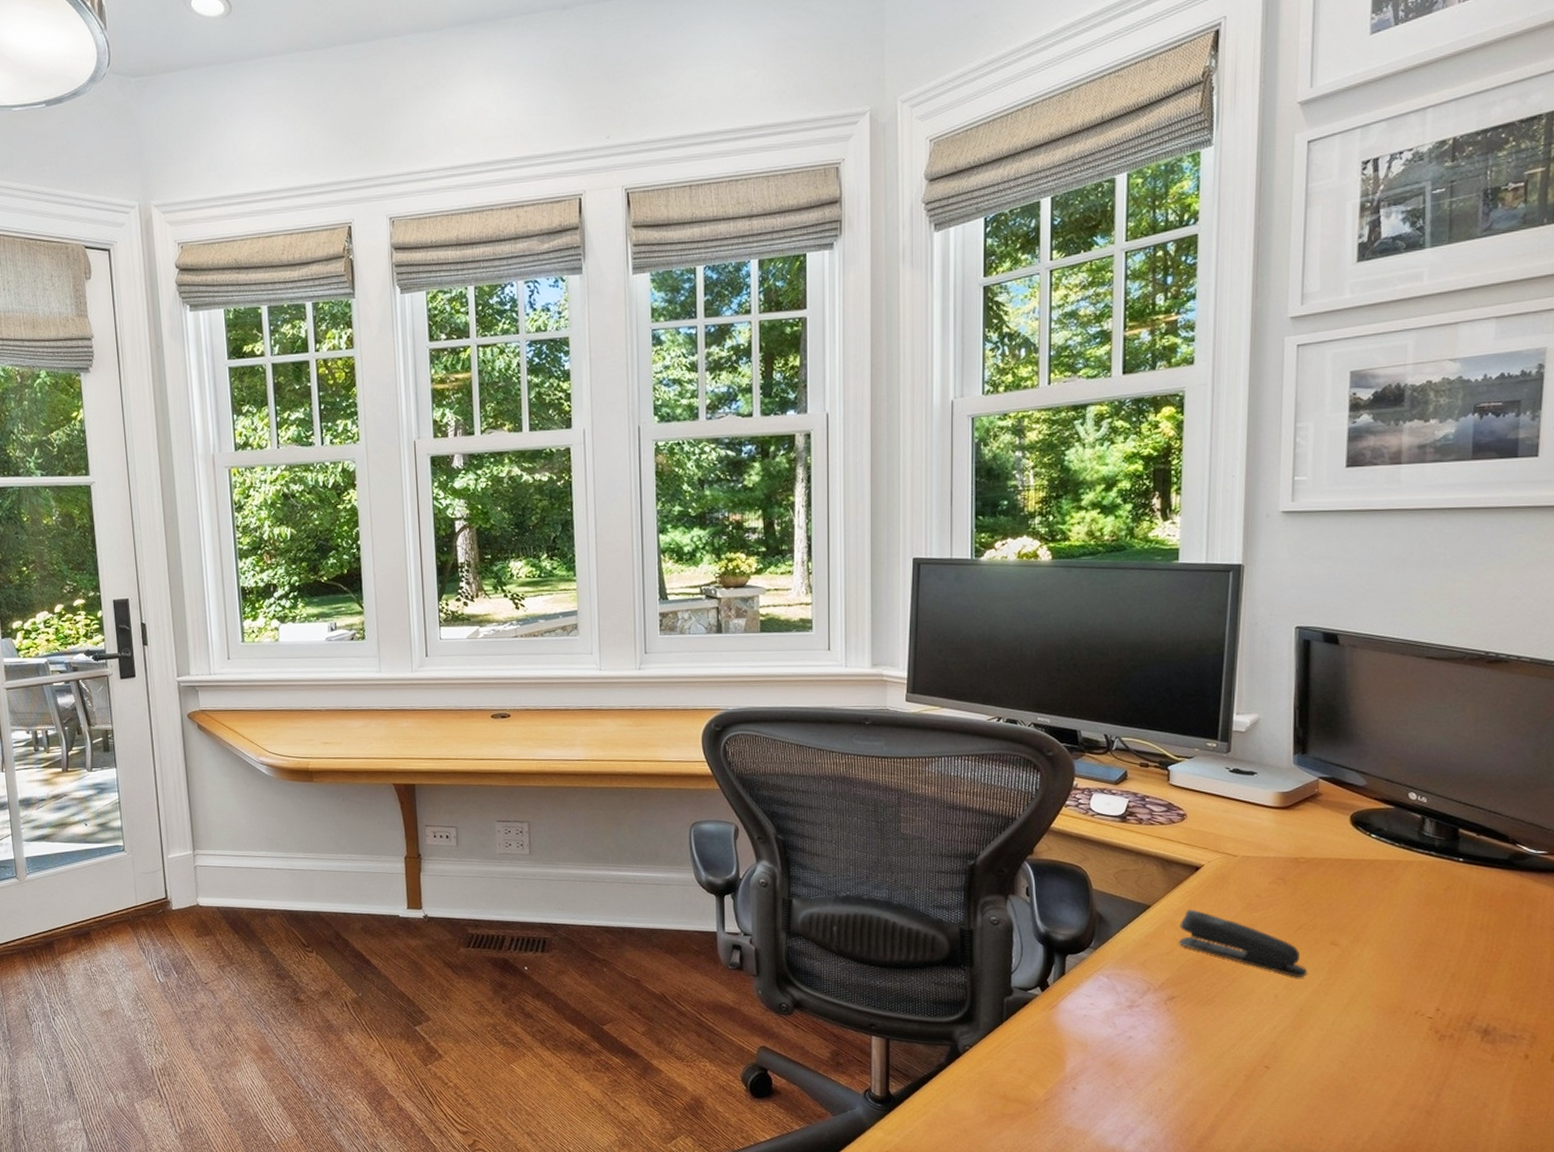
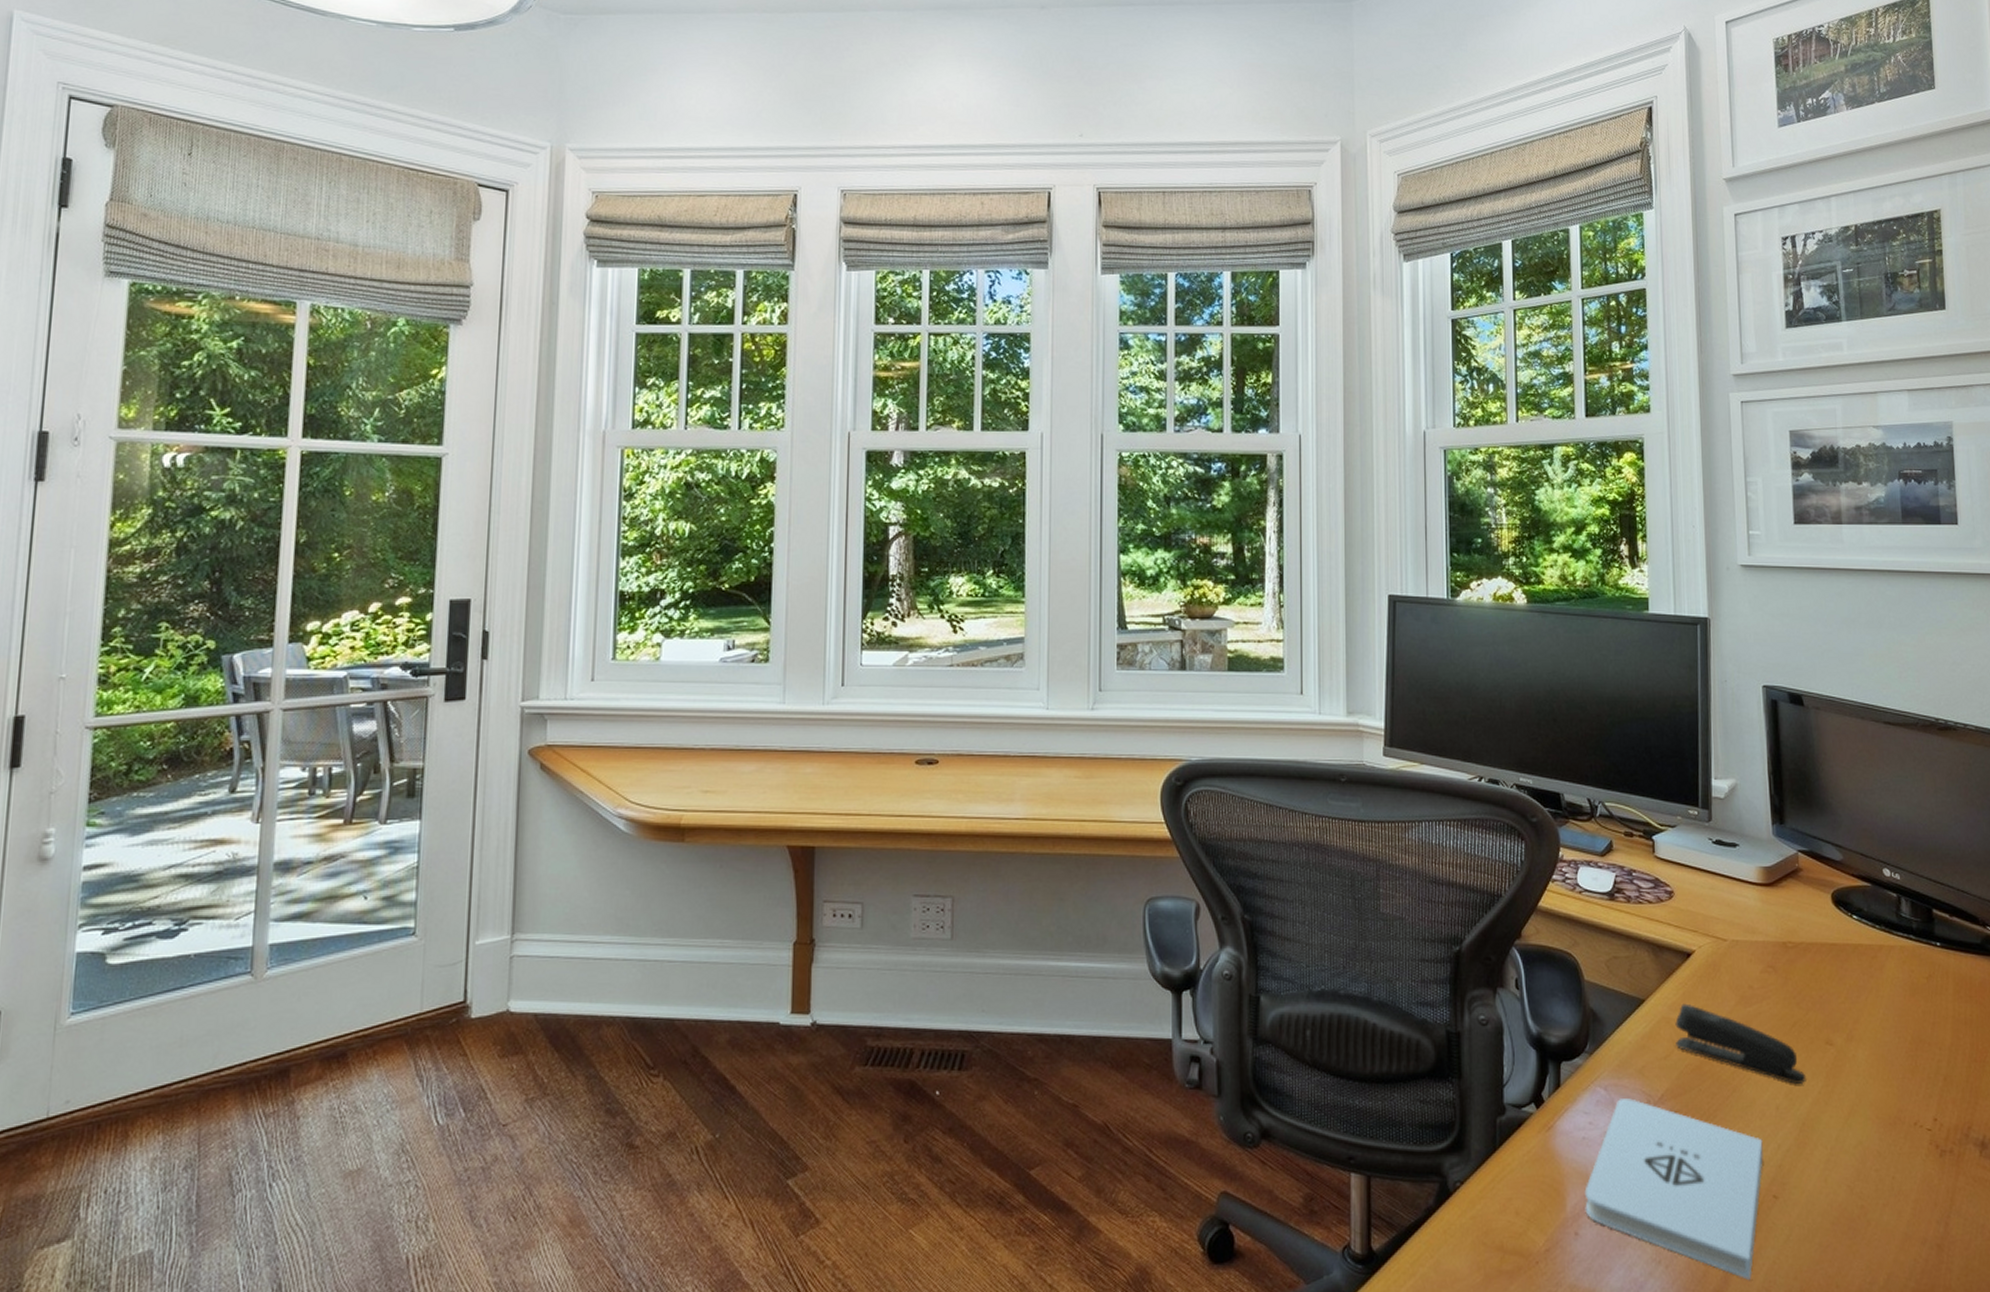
notepad: none [1083,985,1258,1131] -> present [1584,1098,1763,1281]

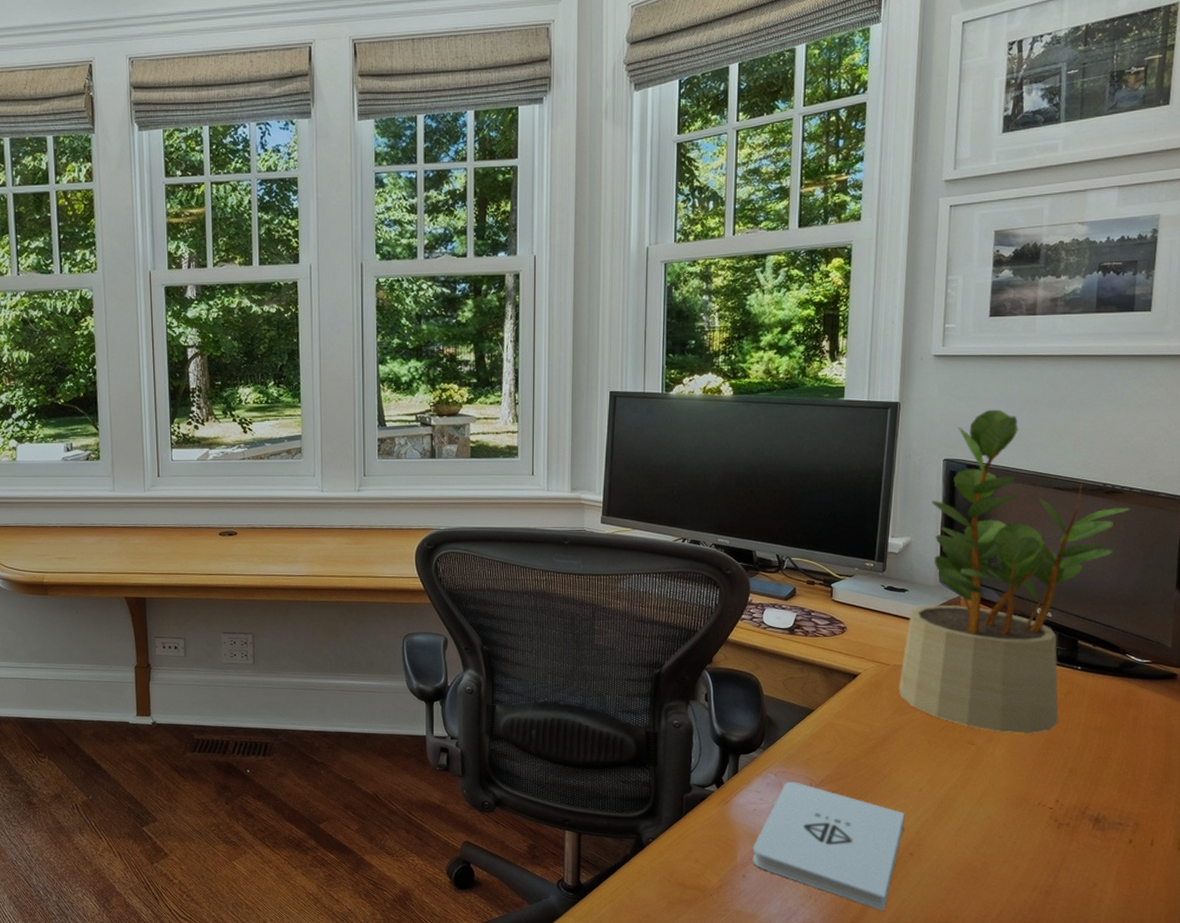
stapler: present [1675,1003,1806,1084] -> none [838,713,948,773]
potted plant: none [1739,629,1967,1030] -> present [898,409,1130,734]

